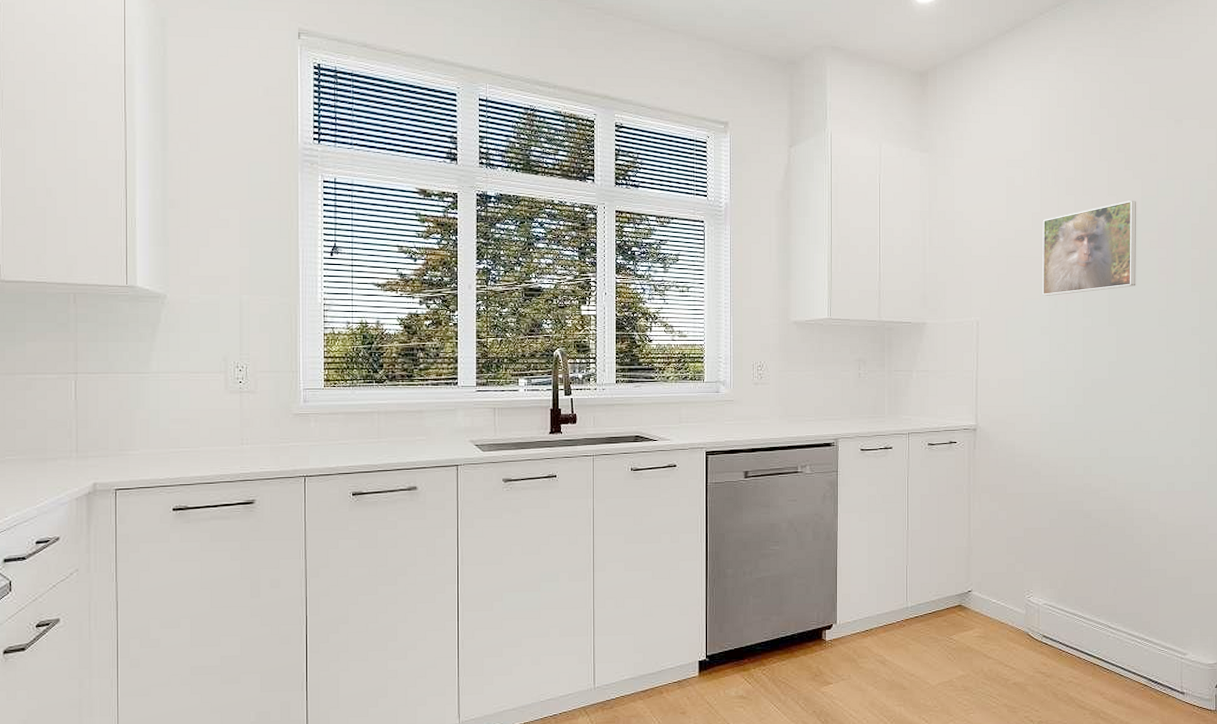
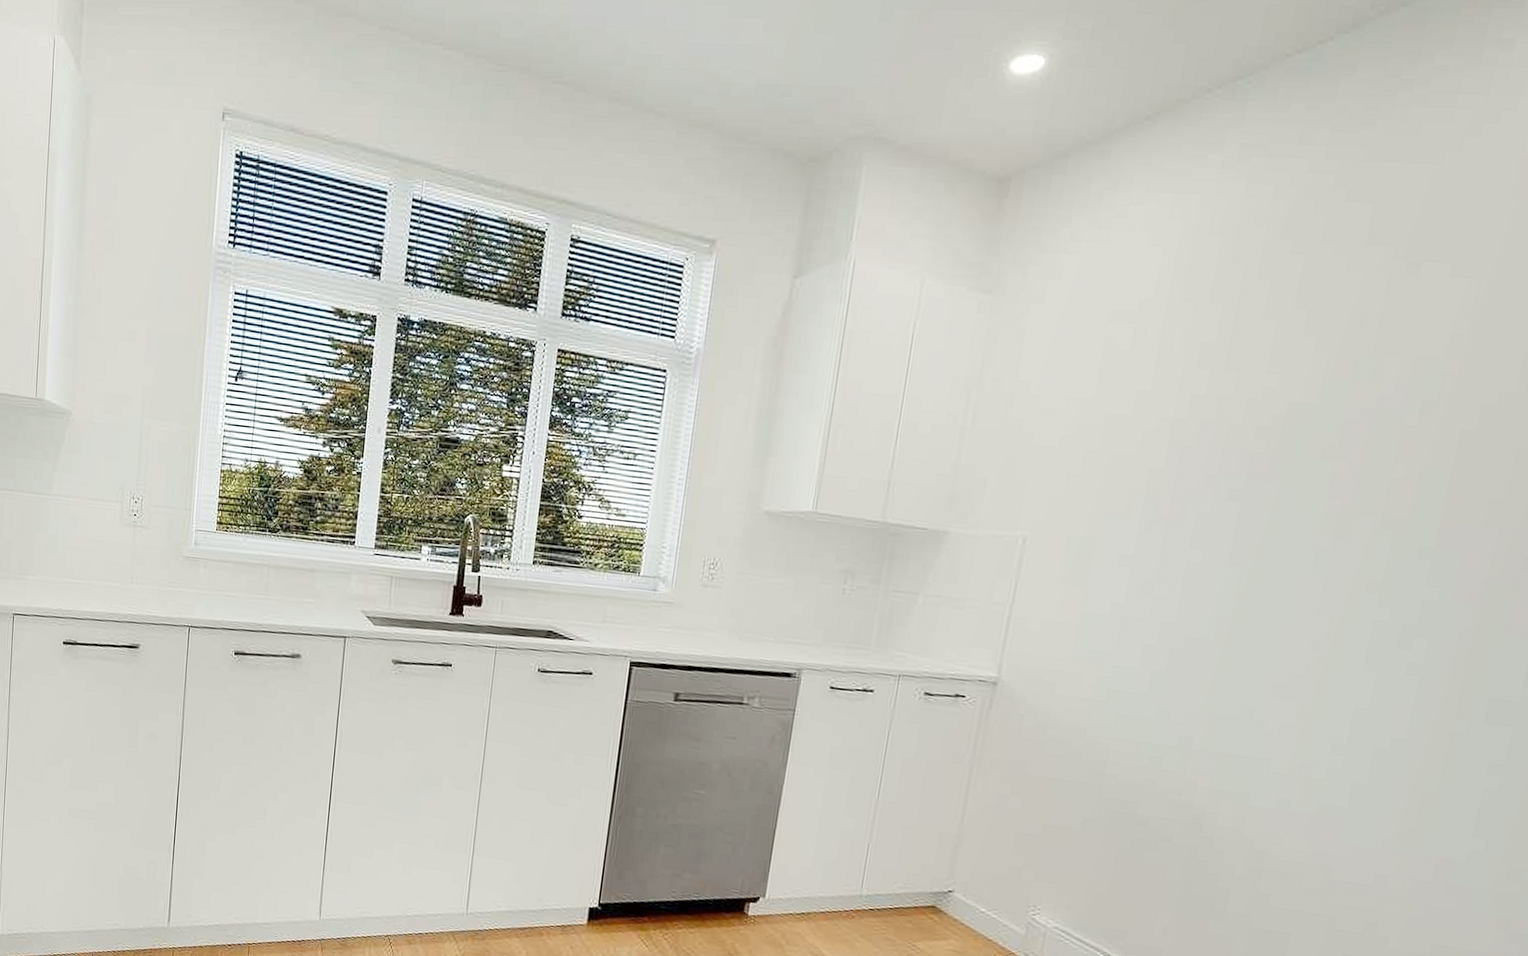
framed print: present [1042,200,1136,296] -> none [1131,382,1313,513]

